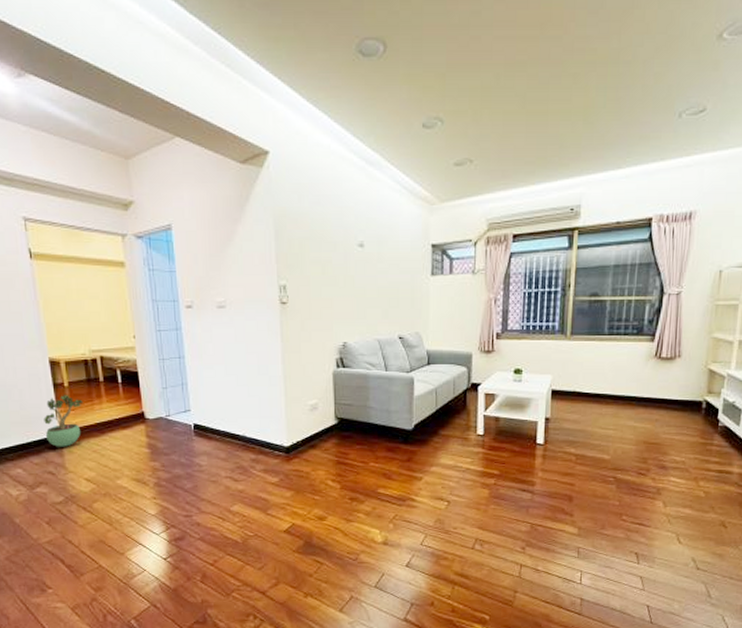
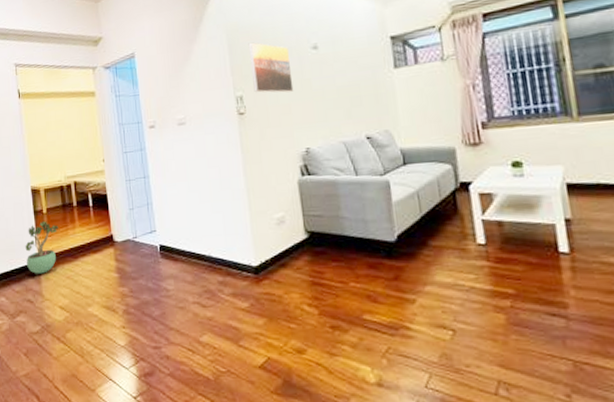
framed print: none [295,231,337,287] -> present [248,42,294,93]

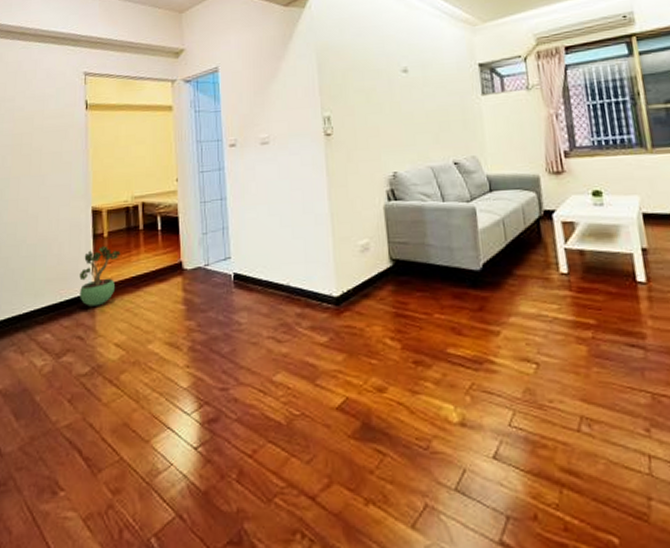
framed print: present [248,42,294,93] -> none [338,62,383,115]

